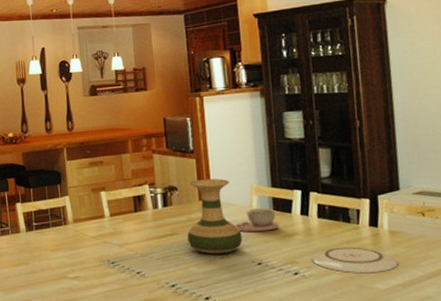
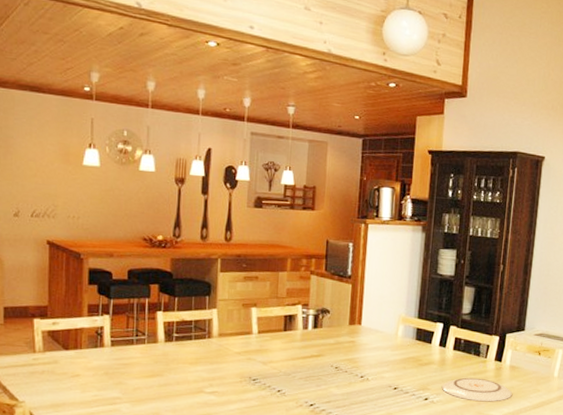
vase: present [187,179,243,255] -> none [332,304,384,378]
bowl: present [233,208,279,232] -> none [377,337,419,359]

